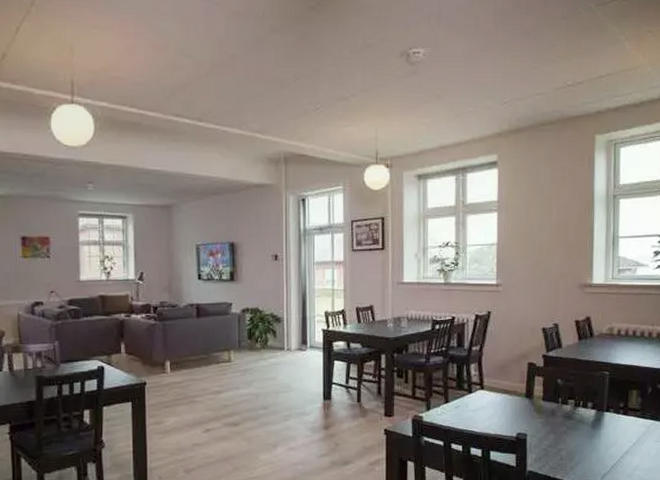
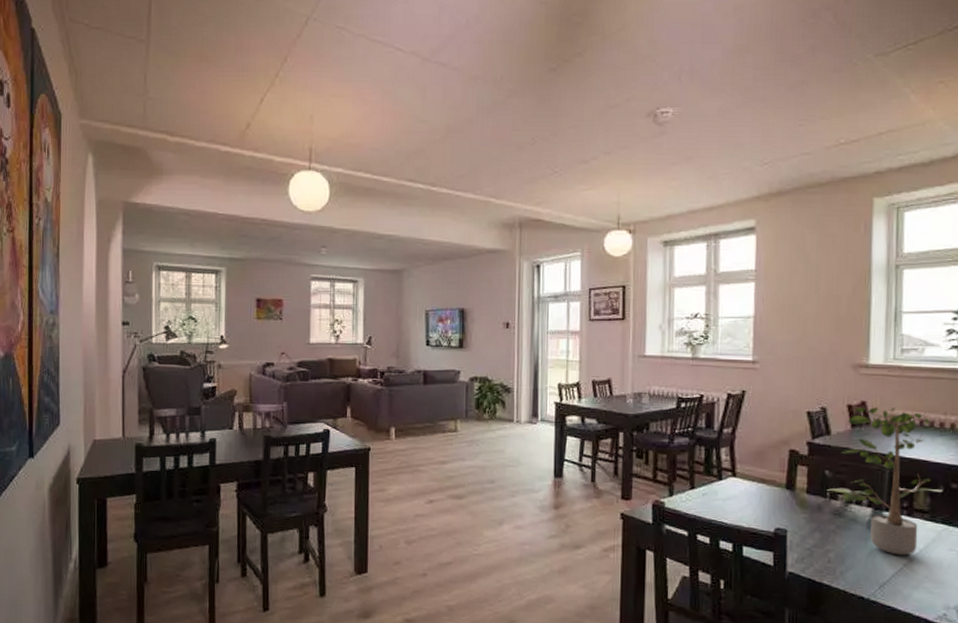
potted plant: none [559,320,651,449] -> present [827,405,943,556]

